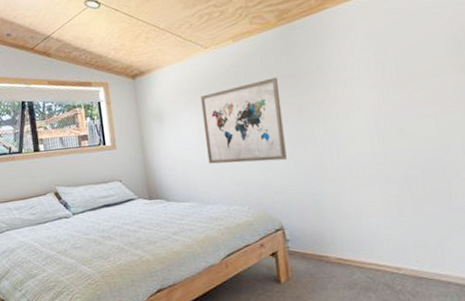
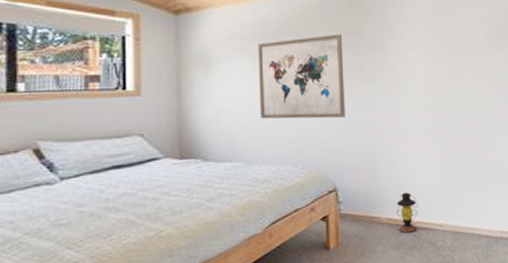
lantern: none [346,233,371,274] -> present [395,192,418,234]

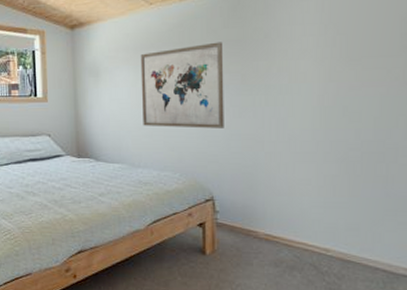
lantern: present [395,192,418,234] -> none [275,210,301,252]

